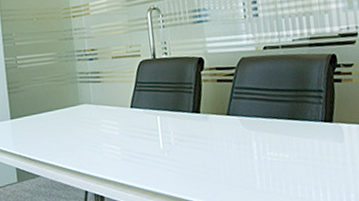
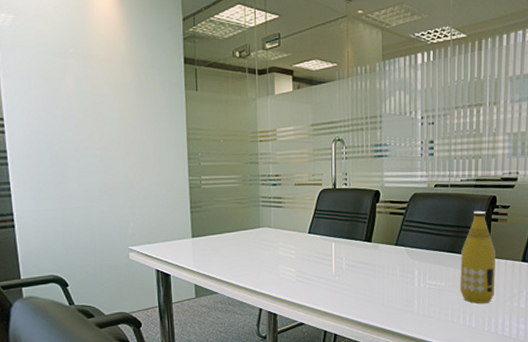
bottle: none [303,71,350,176] -> present [460,210,495,304]

